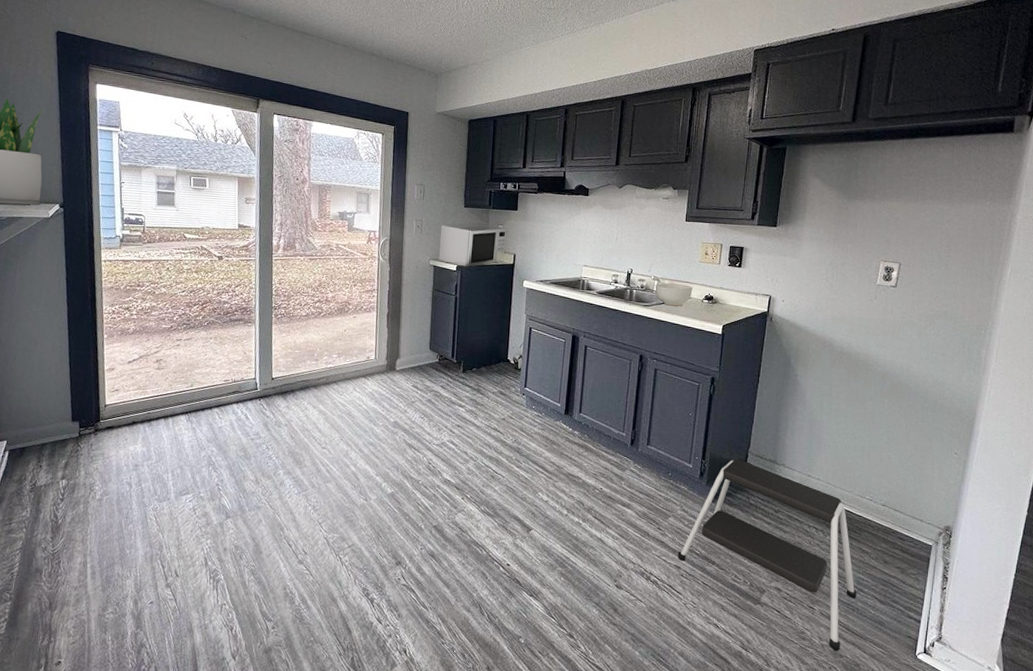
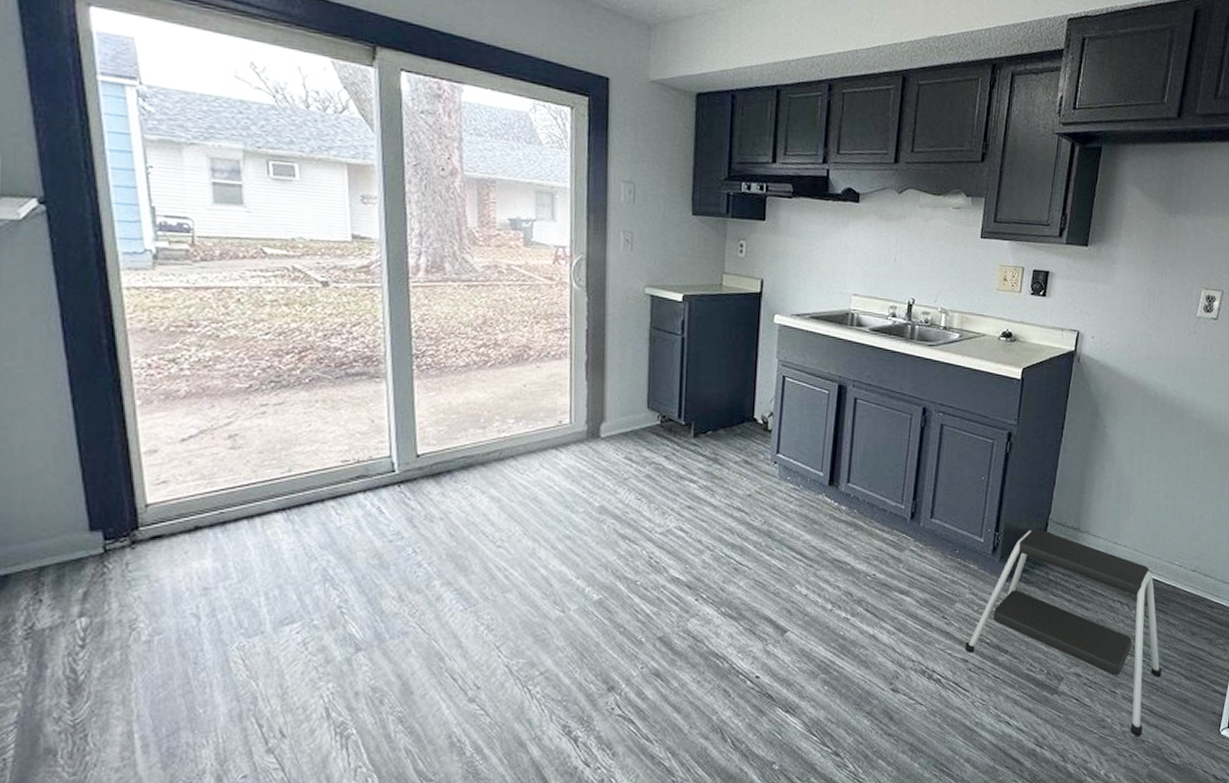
microwave: present [438,223,507,267] -> none [657,237,752,297]
bowl: present [655,283,693,306] -> none [942,316,988,346]

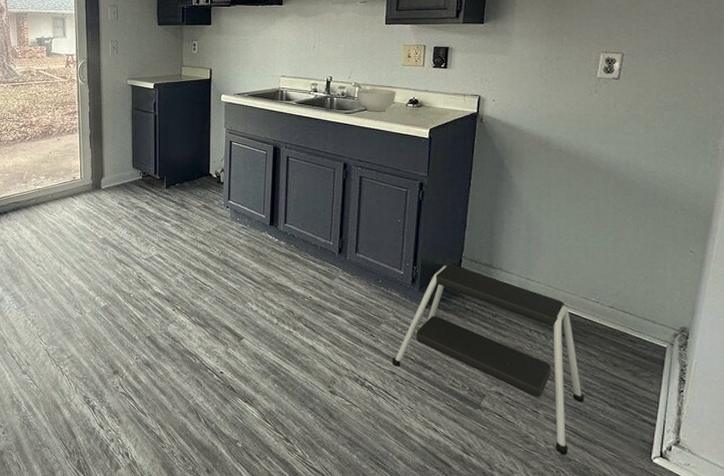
bowl: none [942,316,988,346] -> present [356,89,396,112]

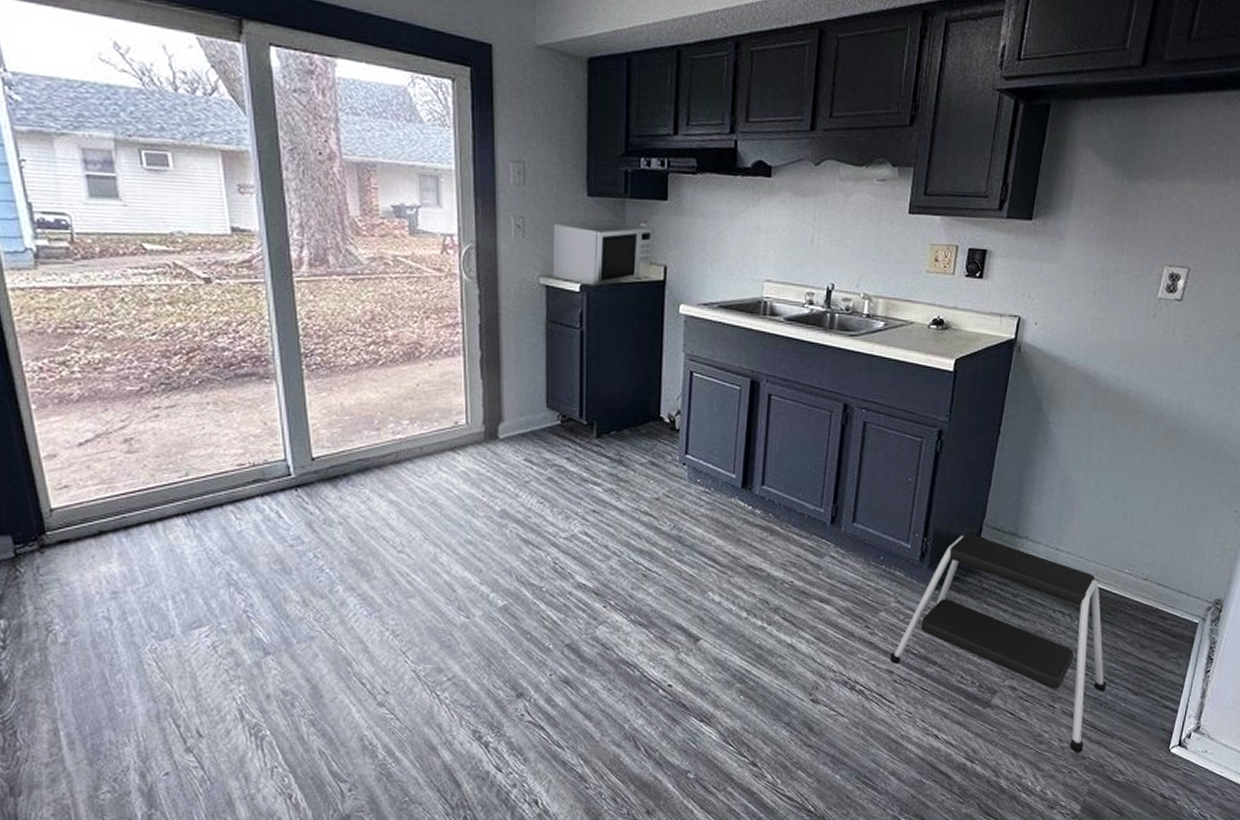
microwave: none [135,41,202,84] -> present [552,220,653,286]
bowl: present [356,89,396,112] -> none [864,303,917,335]

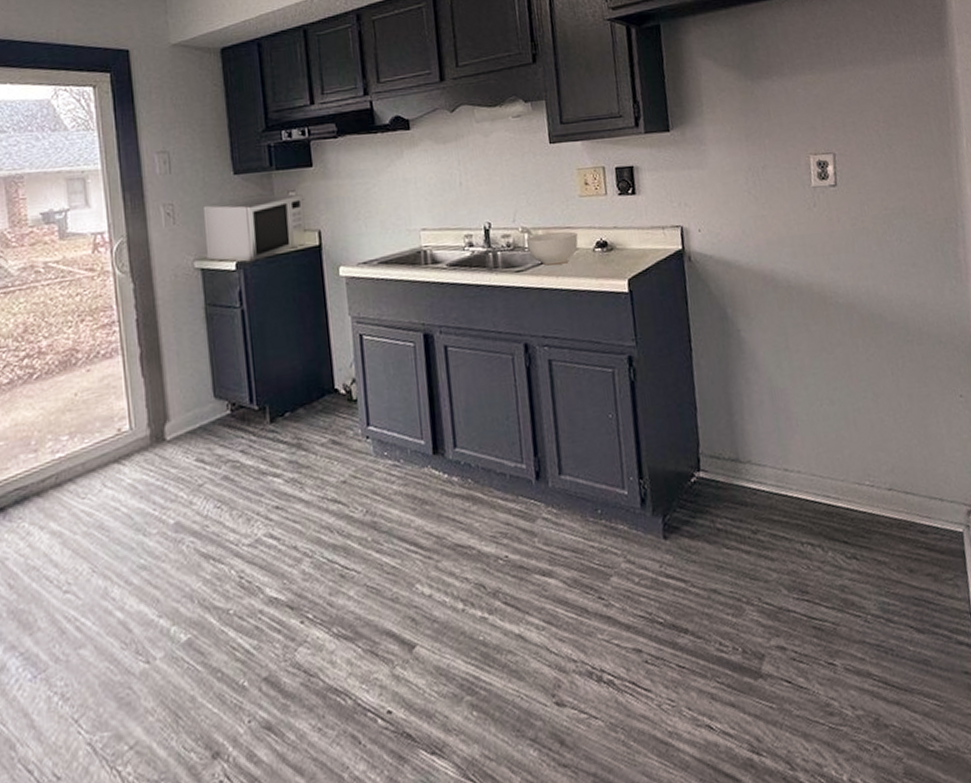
bowl: none [864,303,917,335] -> present [525,231,579,266]
step stool: present [889,533,1107,752] -> none [633,466,886,720]

